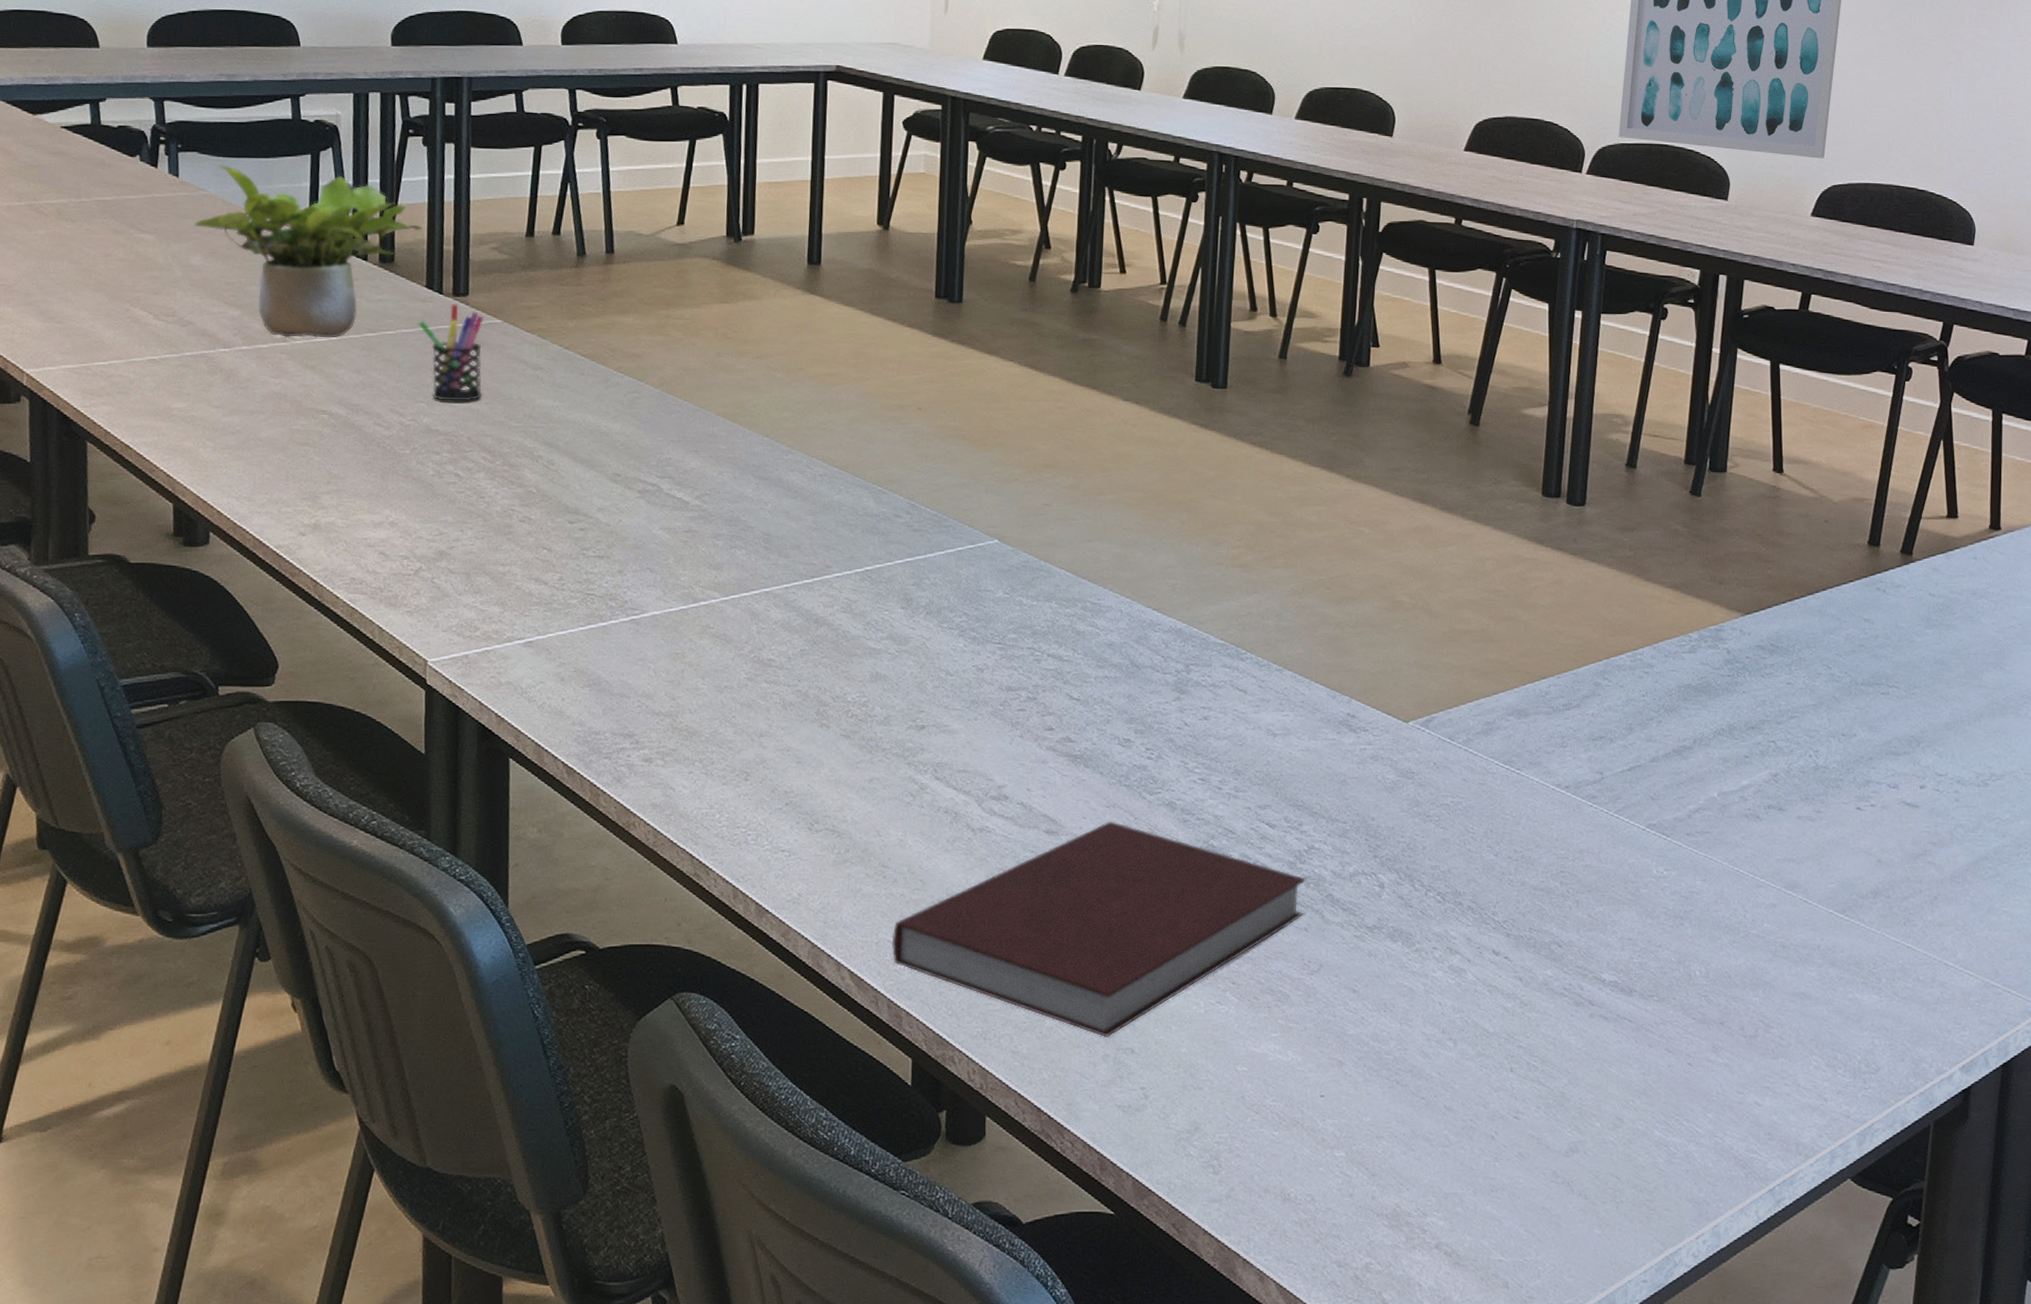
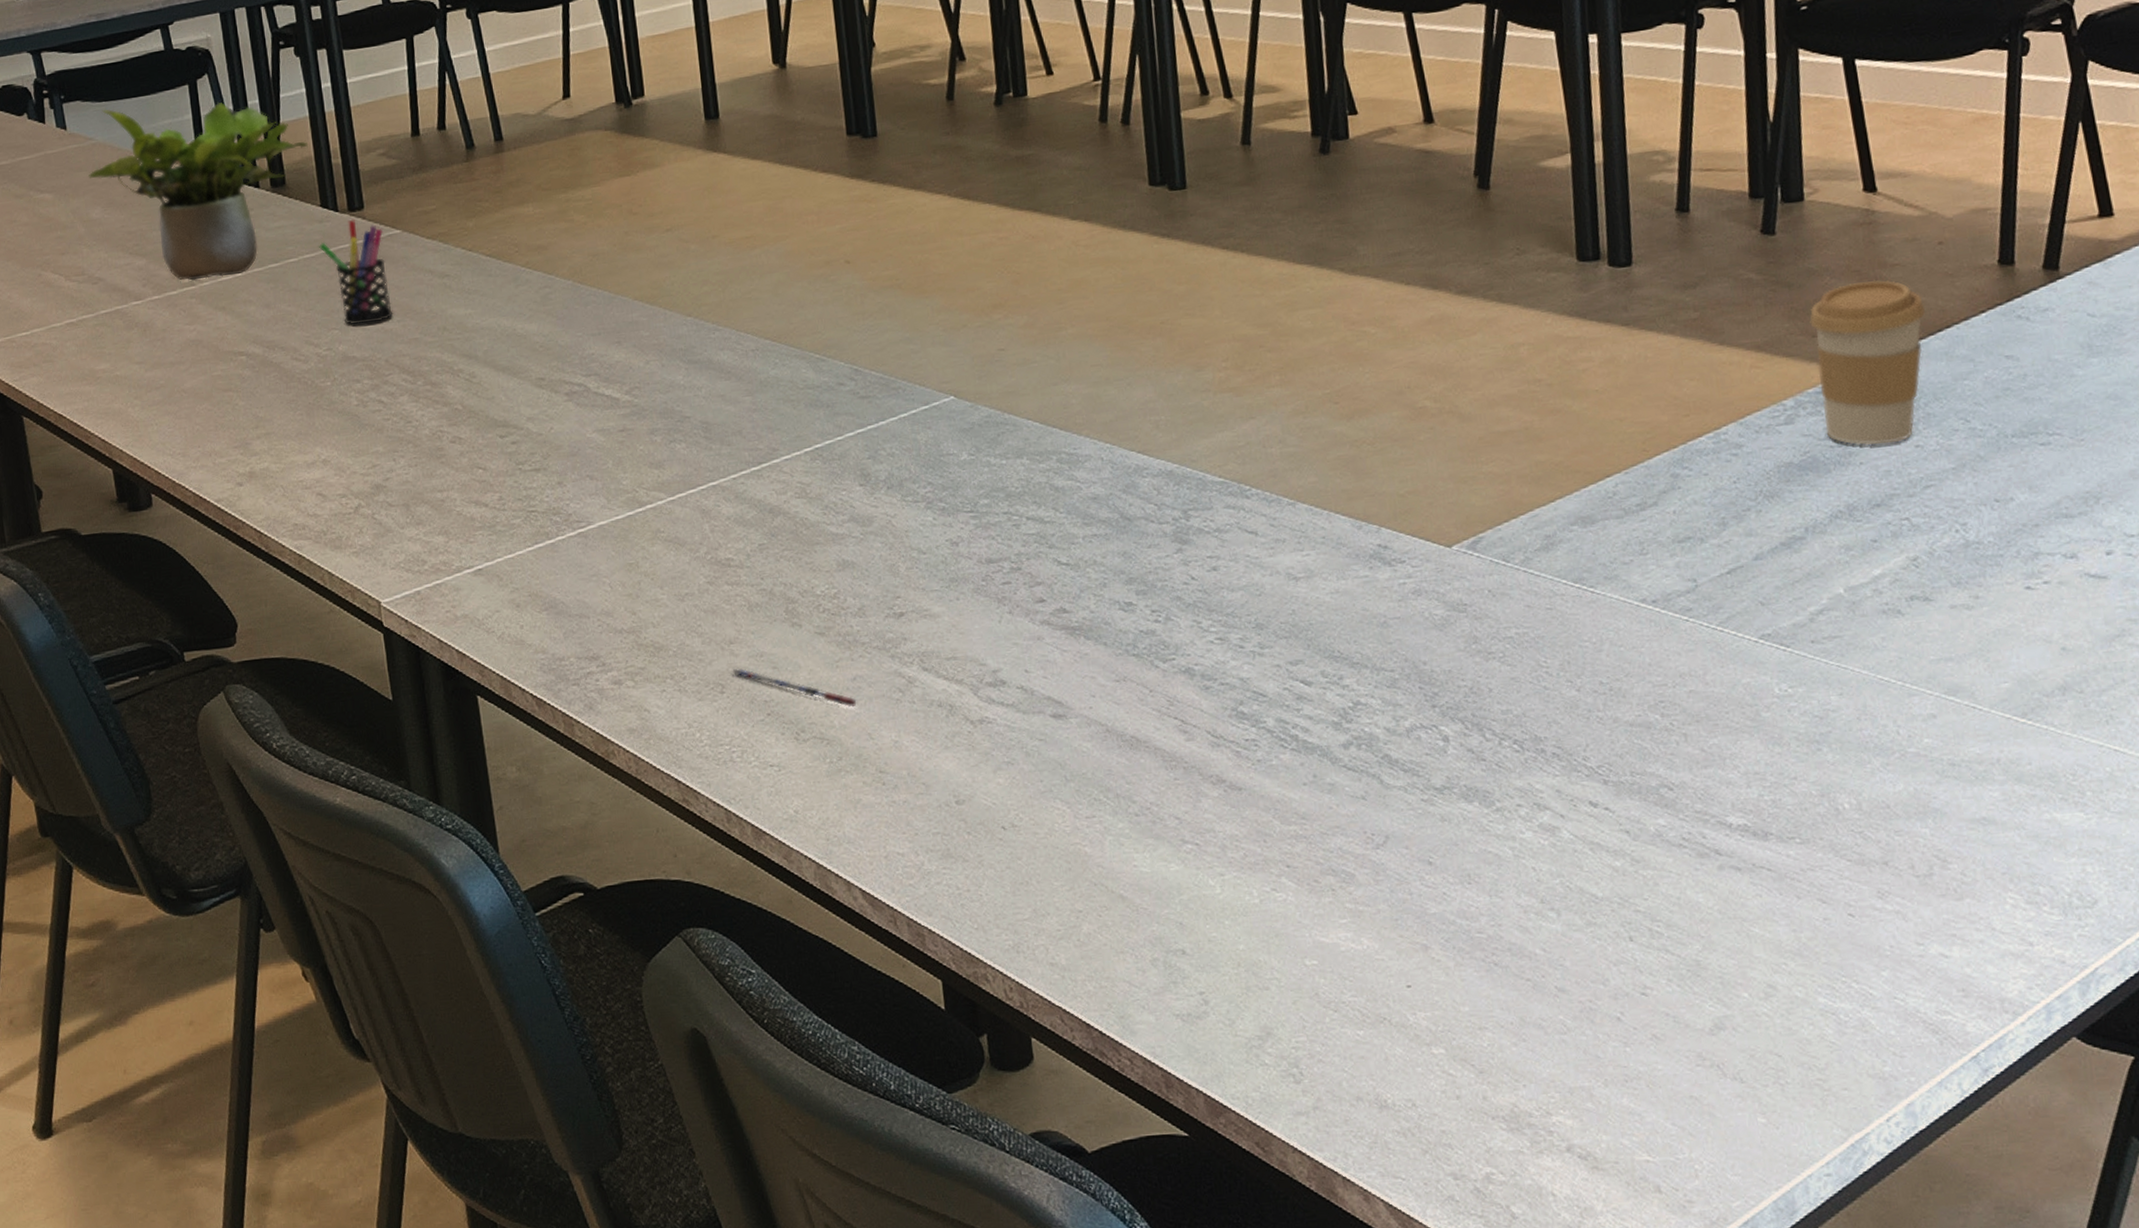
pen: none [758,760,871,806] -> present [732,668,857,708]
notebook: present [891,821,1306,1037] -> none [901,696,1359,940]
coffee cup: none [1718,544,1809,679] -> present [1809,279,1926,446]

